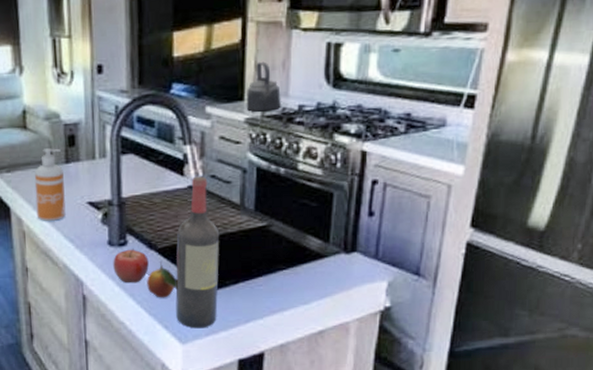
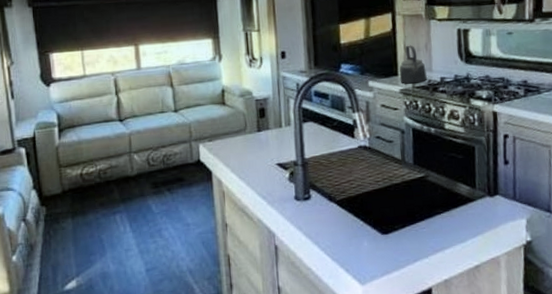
soap dispenser: present [34,148,66,222] -> none [231,120,259,182]
fruit: present [113,249,149,284] -> none [299,202,330,233]
fruit: present [147,261,178,298] -> none [329,212,355,244]
wine bottle: present [175,176,220,329] -> none [351,137,390,270]

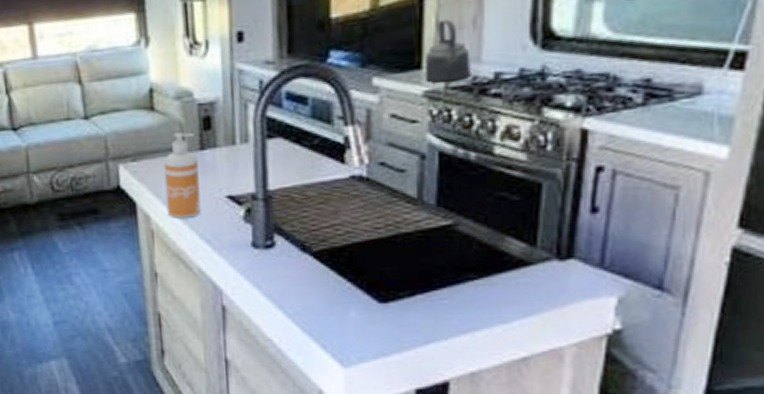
soap dispenser: none [231,120,259,182] -> present [163,132,201,219]

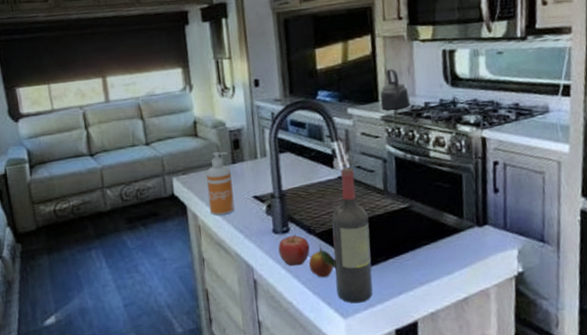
fruit: none [258,252,302,293] -> present [278,235,310,266]
fruit: none [299,267,338,312] -> present [309,244,337,278]
wine bottle: none [335,163,392,350] -> present [332,167,373,304]

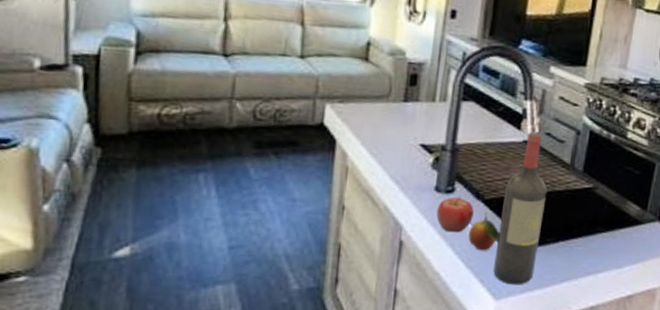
soap dispenser: present [205,151,235,216] -> none [364,84,401,161]
kettle: present [380,68,410,111] -> none [587,32,621,80]

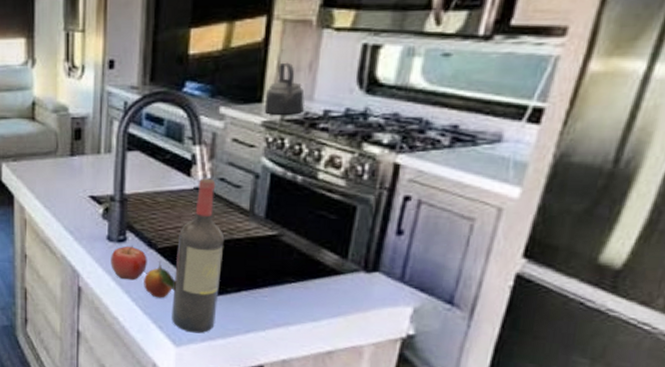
kettle: none [587,32,621,80] -> present [264,62,305,115]

